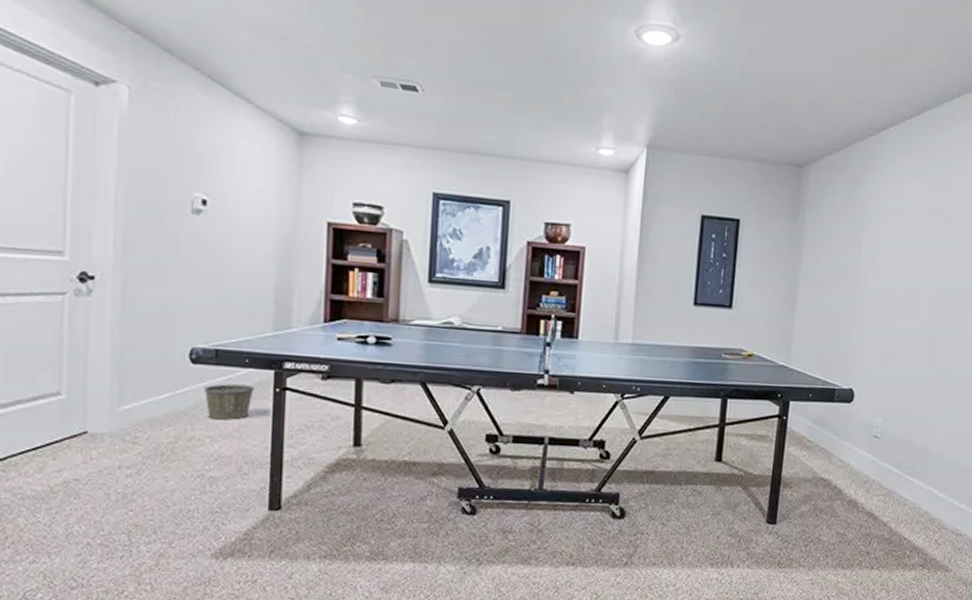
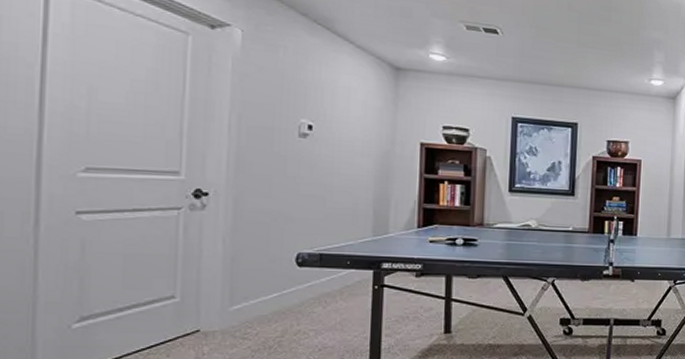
basket: present [203,384,254,420] -> none [308,283,355,315]

